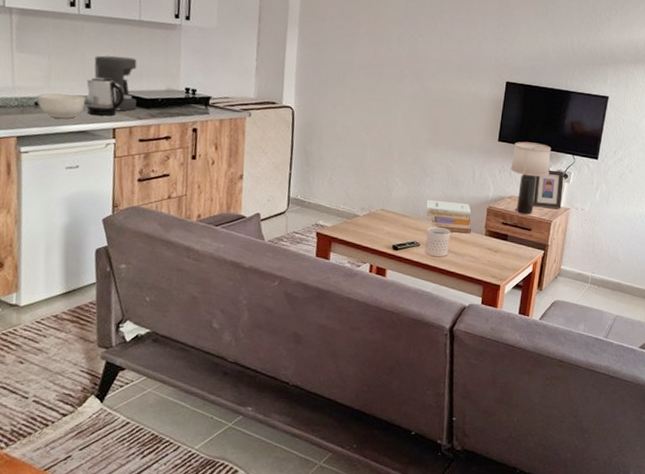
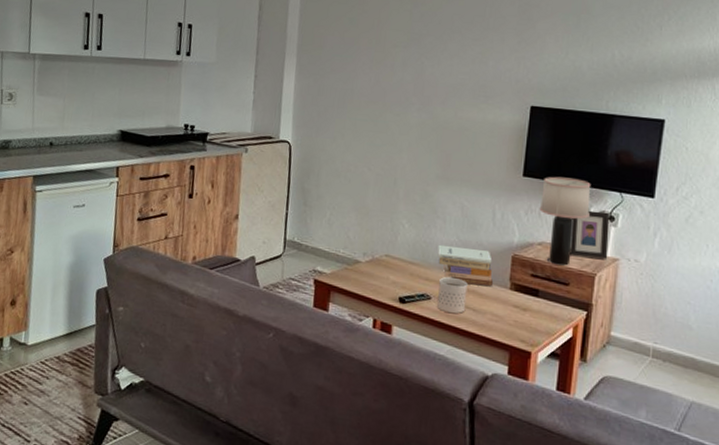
bowl: present [36,93,85,119] -> none [51,133,93,159]
kettle: present [86,77,125,116] -> none [94,116,129,155]
coffee maker: present [94,55,137,112] -> none [102,95,141,151]

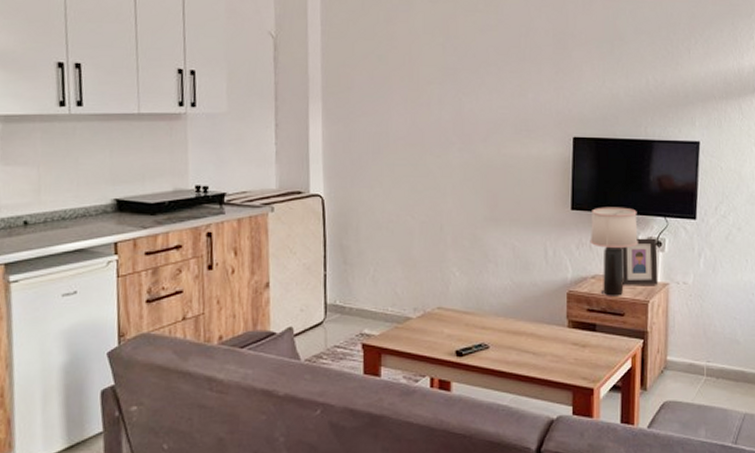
books: present [437,244,494,287] -> none [492,289,551,328]
mug: present [437,277,468,314] -> none [496,323,525,361]

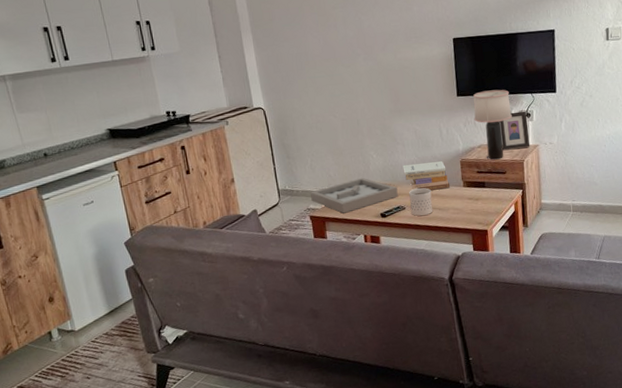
decorative tray: none [367,300,482,345] -> present [311,177,398,214]
books: none [492,289,551,328] -> present [402,161,451,191]
mug: none [496,323,525,361] -> present [409,188,433,217]

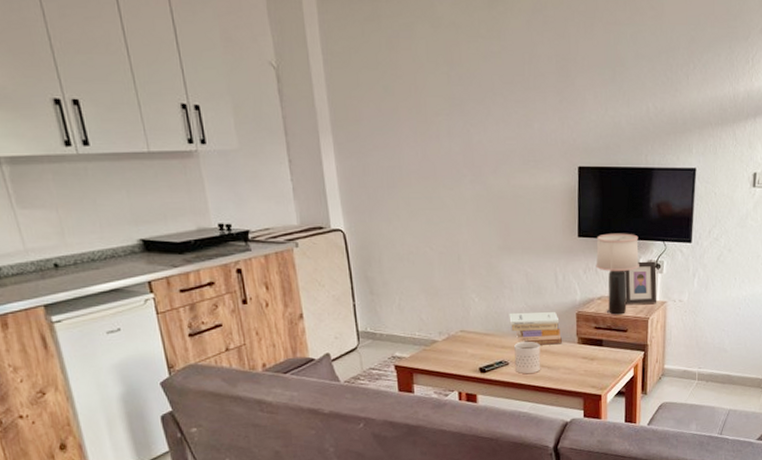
decorative tray: present [311,177,398,214] -> none [397,324,501,365]

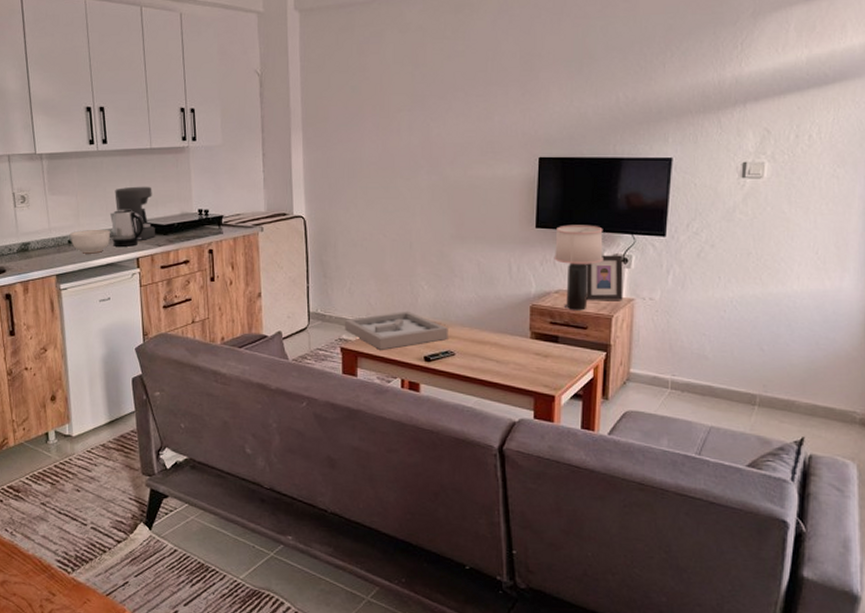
bowl: none [54,249,110,279] -> present [69,229,110,254]
kettle: none [105,224,153,269] -> present [109,209,144,247]
coffee maker: none [108,197,169,262] -> present [115,186,156,242]
decorative tray: none [397,324,501,365] -> present [345,310,448,350]
books: present [509,311,563,345] -> none [458,302,514,338]
mug: present [514,342,541,375] -> none [462,333,489,367]

